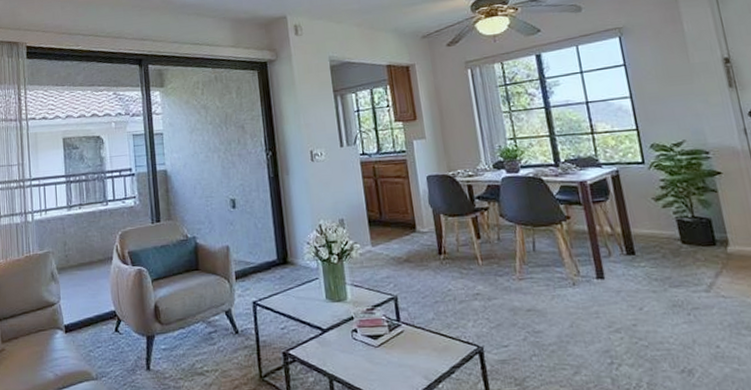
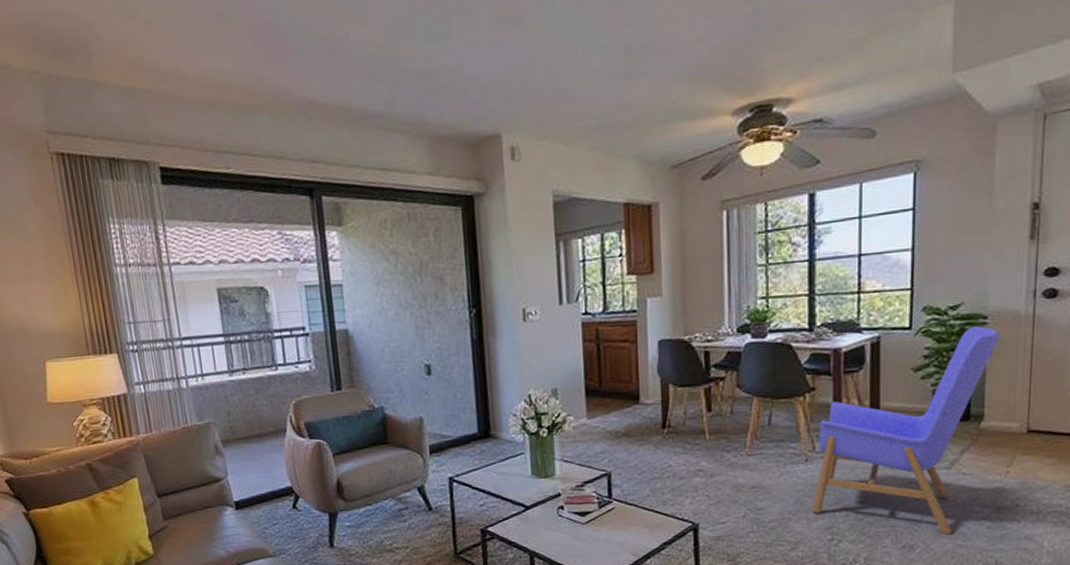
armchair: none [580,160,726,359] -> present [812,326,1000,535]

